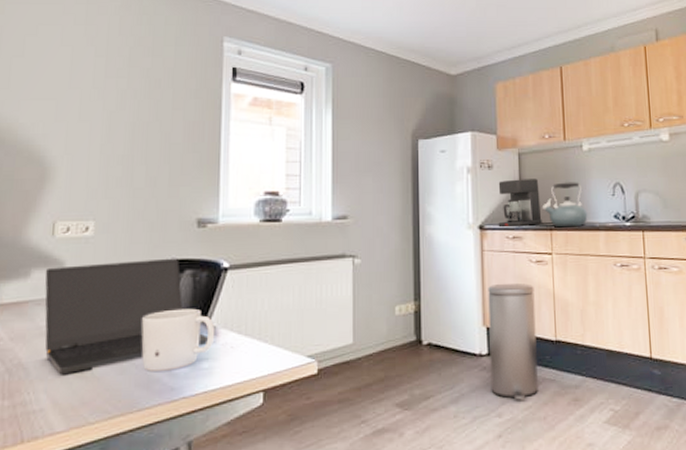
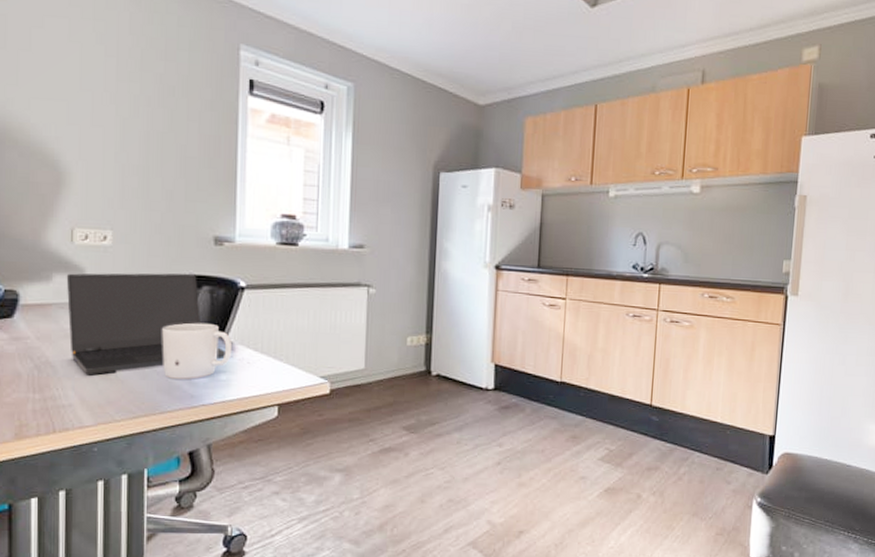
pedal bin: present [488,283,538,400] -> none [494,324,545,433]
coffee maker: present [498,179,542,228] -> none [515,221,560,270]
kettle: present [541,182,588,228] -> none [560,228,606,274]

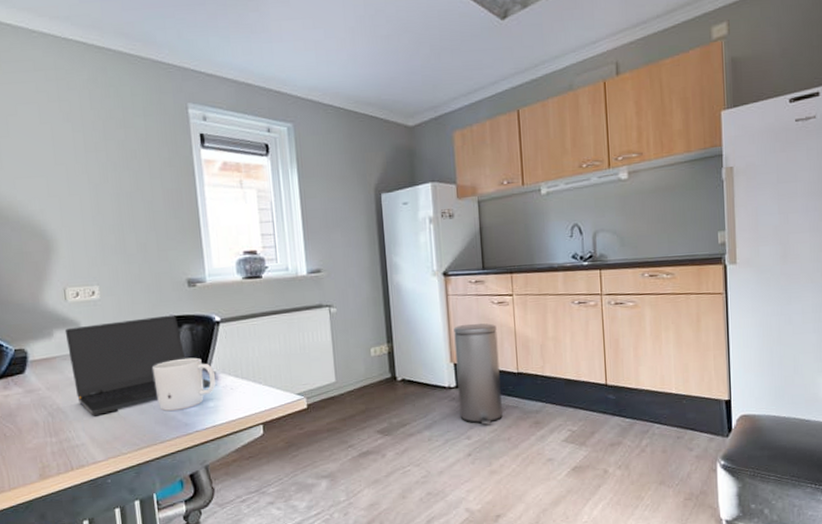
pedal bin: none [494,324,545,433] -> present [454,323,503,425]

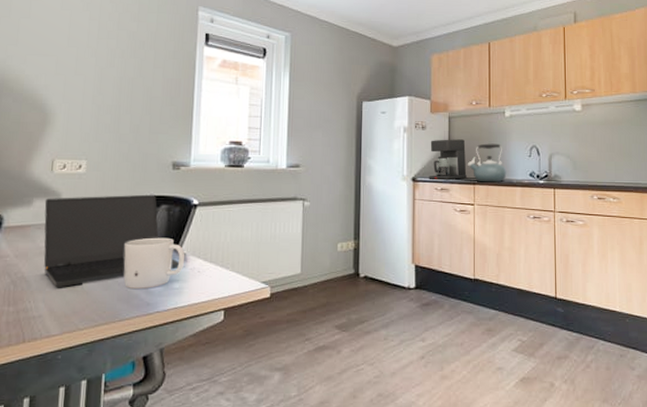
pedal bin: present [454,323,503,425] -> none [417,229,457,328]
coffee maker: none [459,225,503,273] -> present [429,139,467,181]
kettle: none [502,225,547,270] -> present [467,143,507,183]

